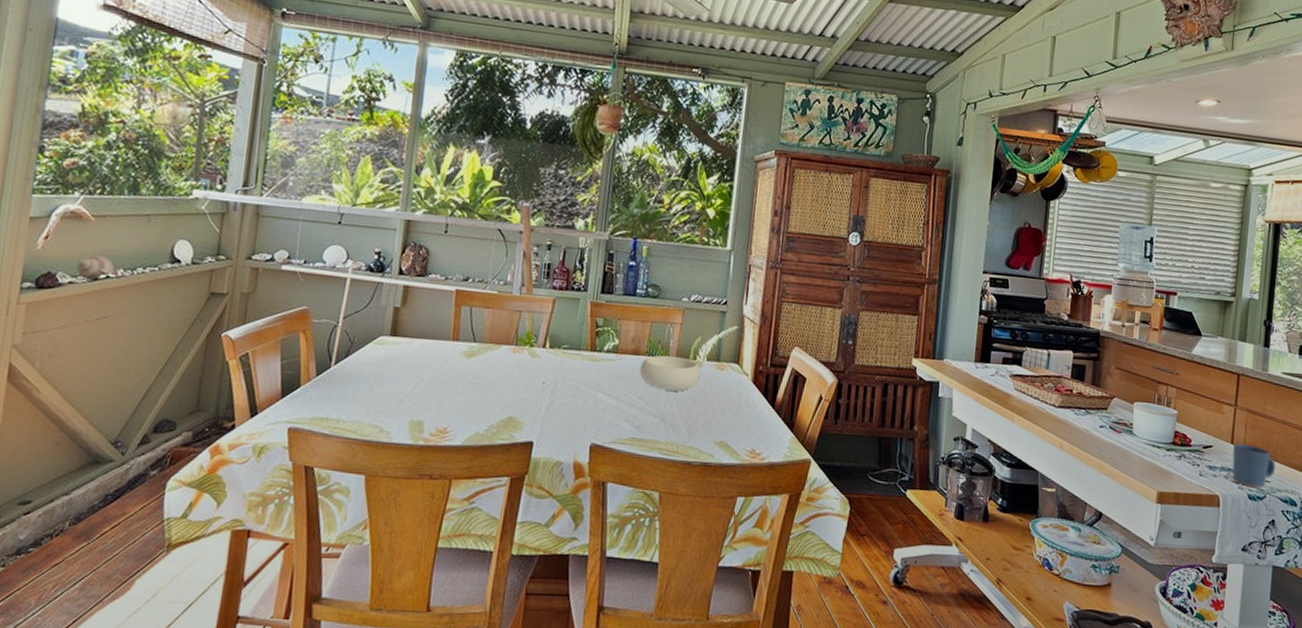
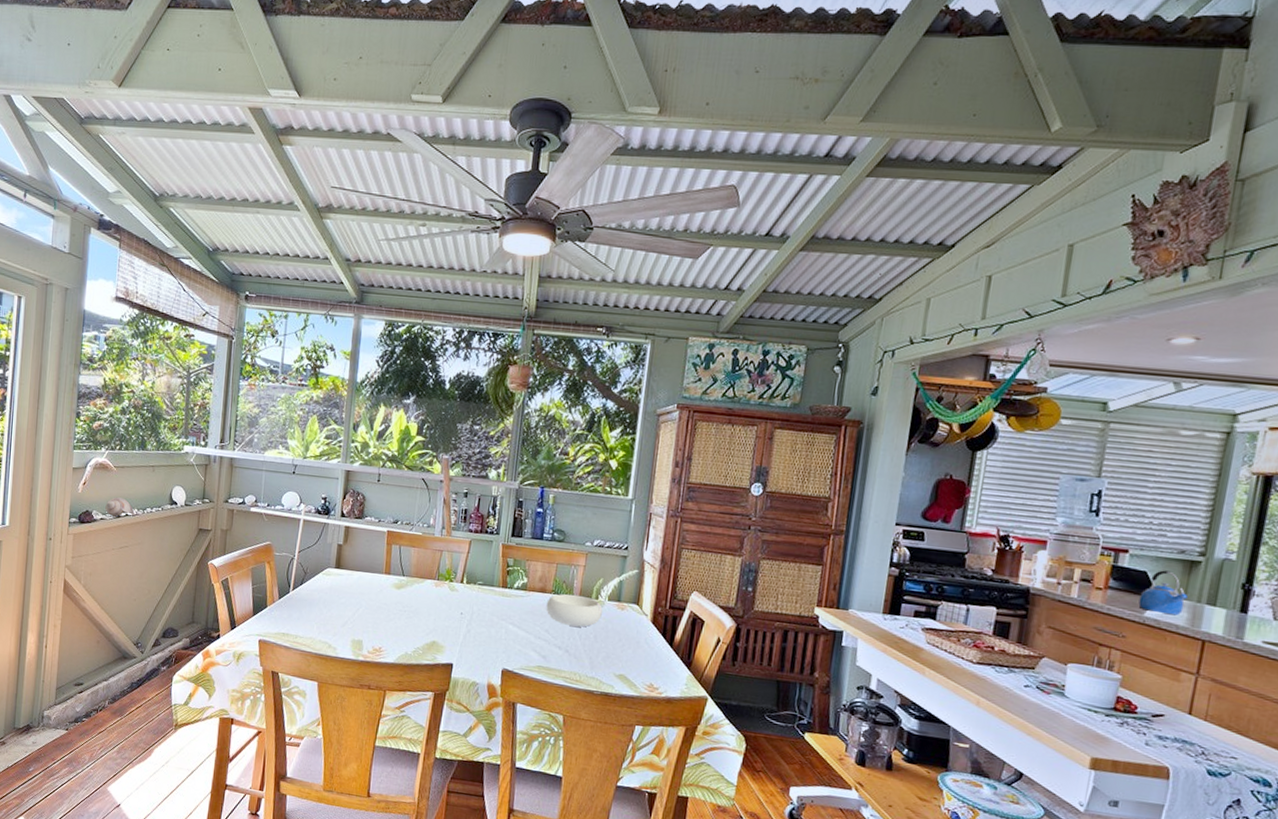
kettle: none [1187,310,1224,352] -> present [1138,570,1188,616]
mug: present [1232,443,1275,489] -> none [1187,714,1246,765]

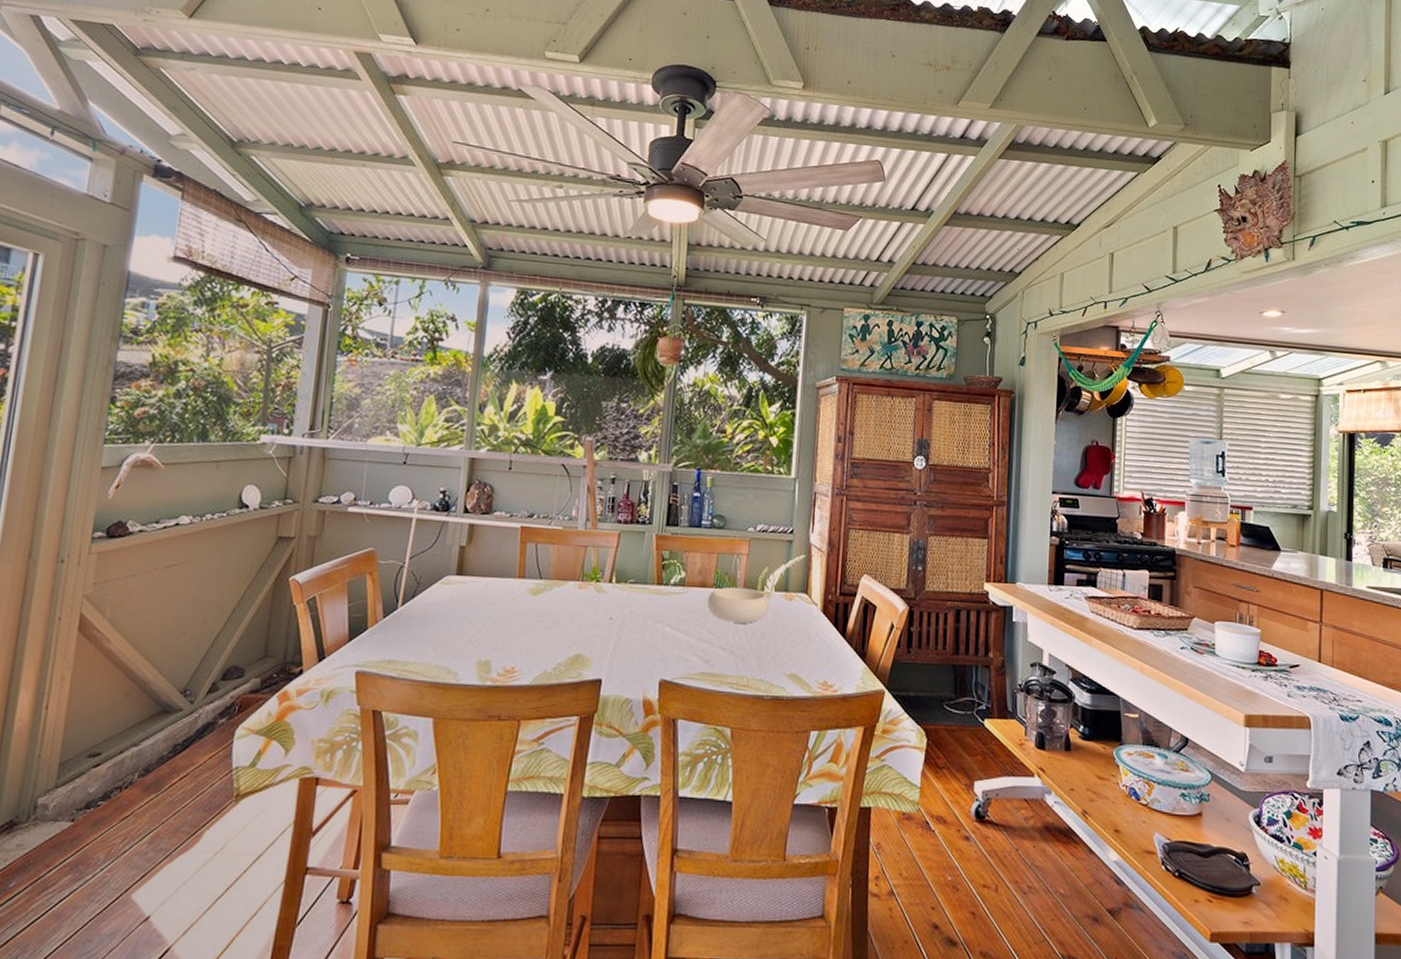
seashell: present [105,497,136,517] -> none [146,502,190,527]
kettle: present [1138,570,1188,616] -> none [1266,525,1304,568]

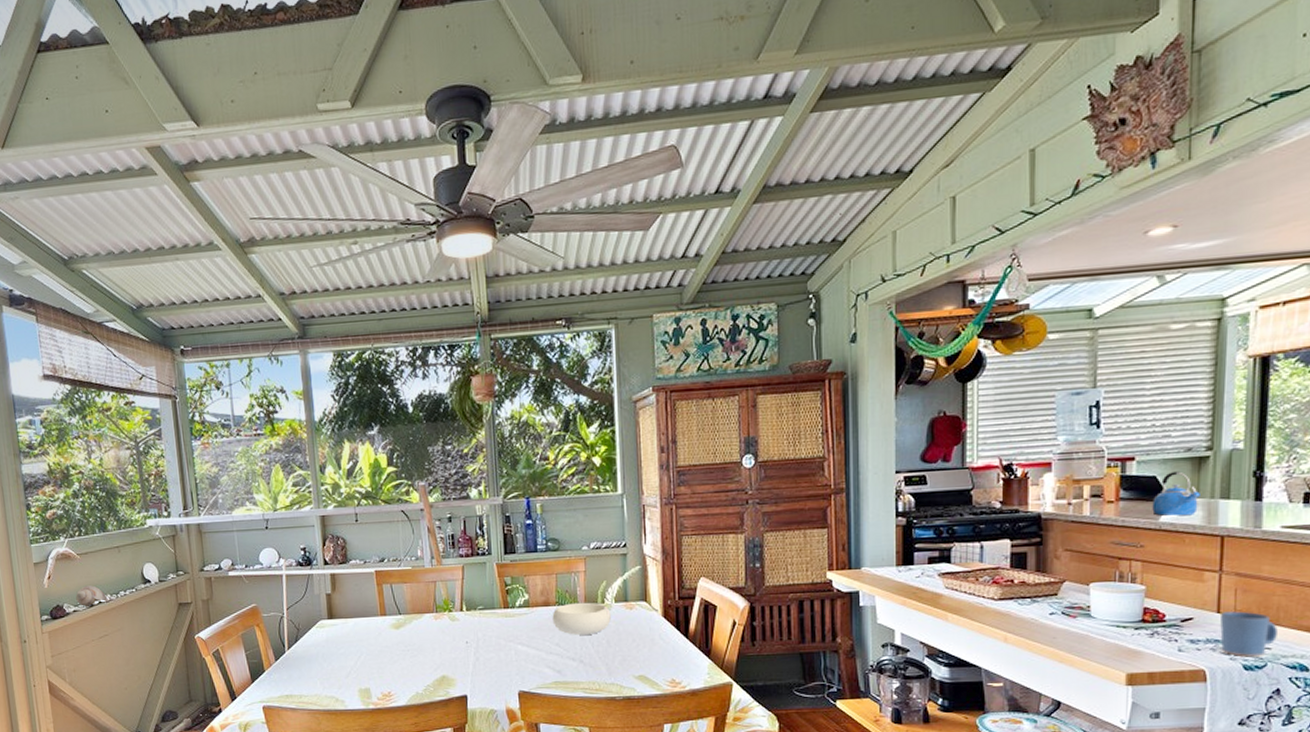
seashell: none [146,502,190,527] -> present [75,585,110,606]
kettle: none [1266,525,1304,568] -> present [1152,471,1200,516]
mug: none [1320,661,1366,708] -> present [1219,611,1278,657]

